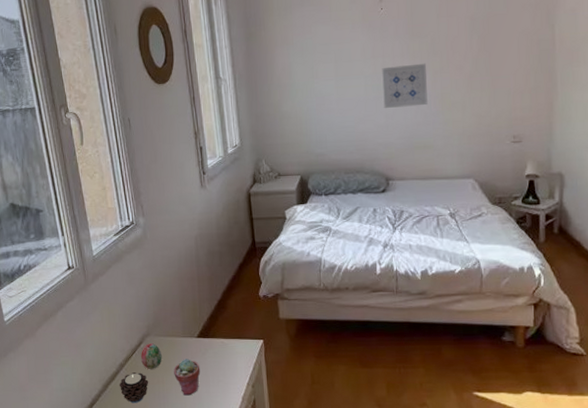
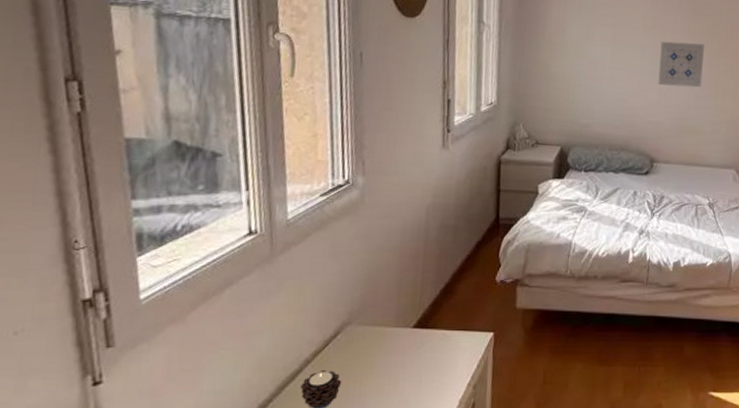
decorative egg: present [141,343,162,370] -> none [335,334,365,368]
potted succulent: present [174,359,201,396] -> none [377,354,412,399]

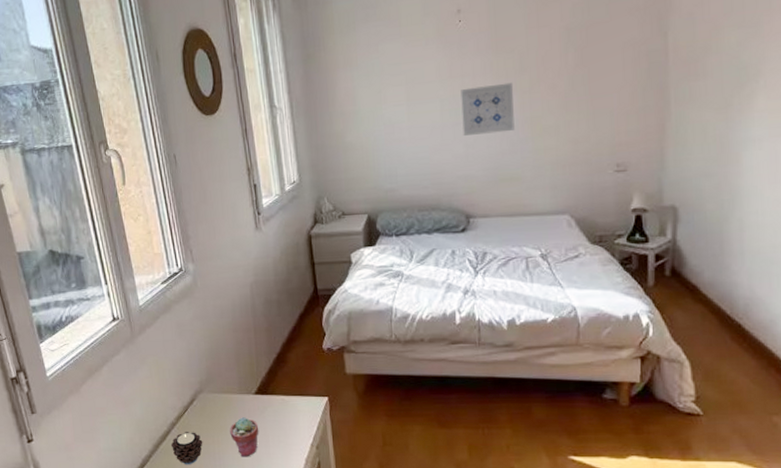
potted succulent: none [377,354,412,399] -> present [230,417,259,457]

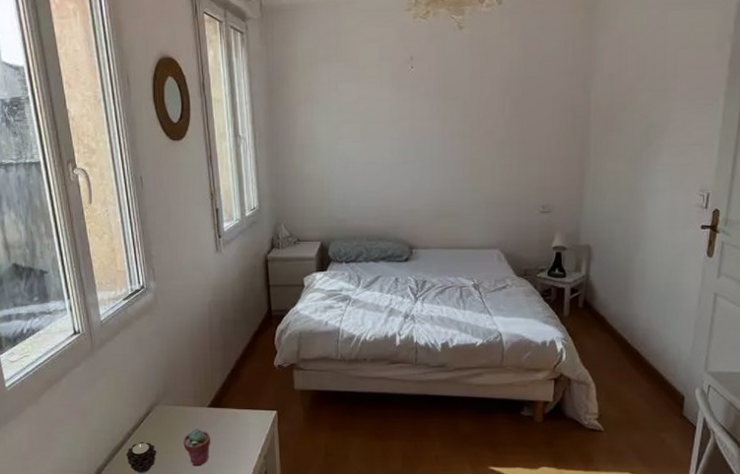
wall art: present [461,82,515,136] -> none [410,127,457,173]

